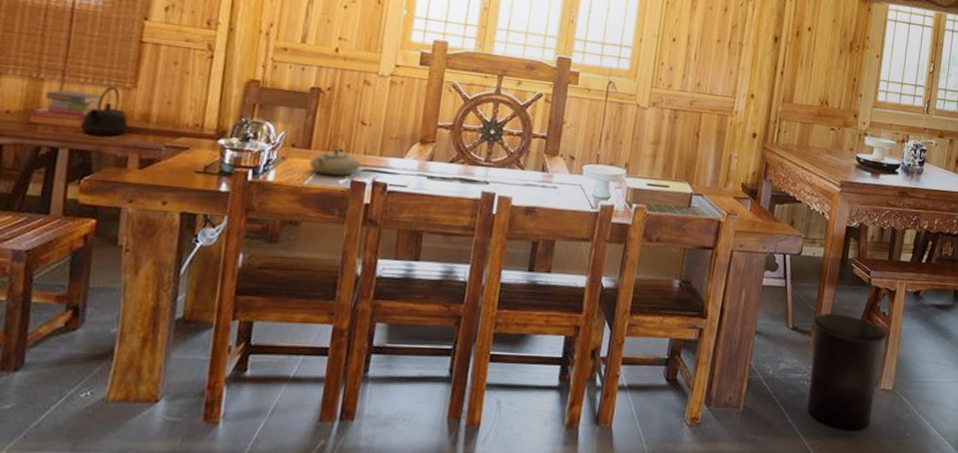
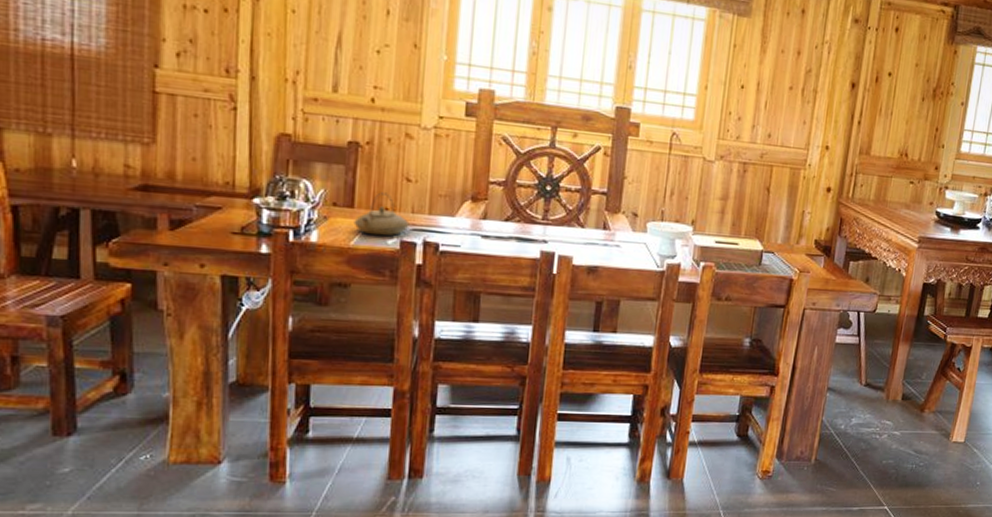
books: present [30,90,102,127] -> none [43,146,118,186]
kettle: present [80,86,128,138] -> none [99,142,152,198]
waste bin: present [807,313,887,431] -> none [878,369,961,481]

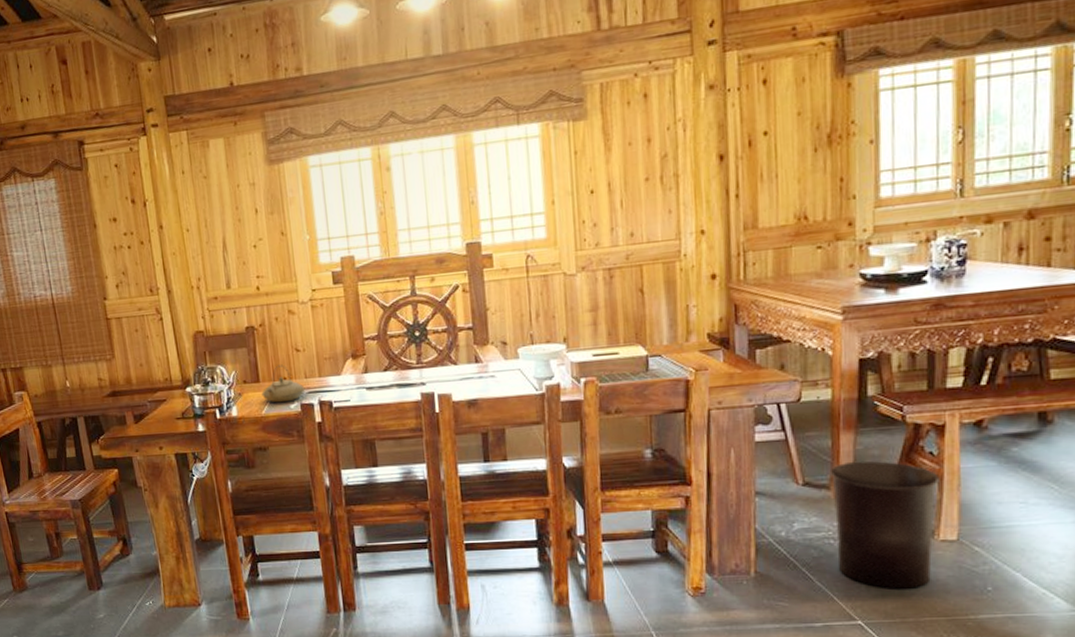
waste bin: none [878,369,961,481] -> present [829,460,939,589]

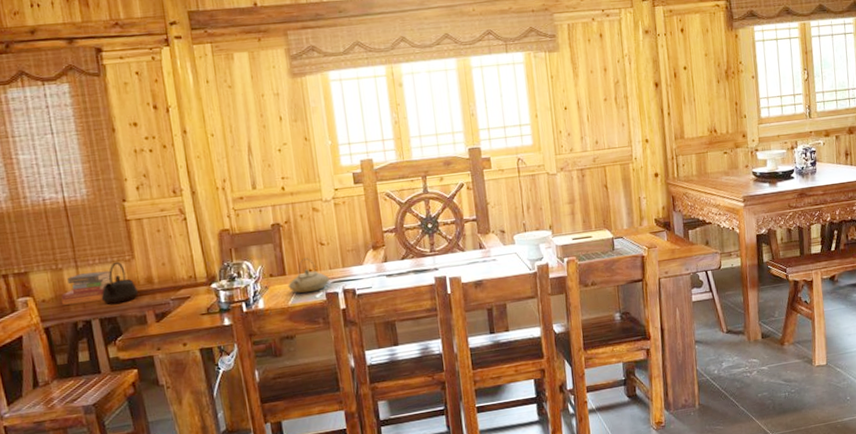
books: none [51,369,94,401] -> present [61,270,112,305]
kettle: none [85,360,118,404] -> present [101,261,138,306]
waste bin: present [829,460,939,589] -> none [743,310,813,407]

